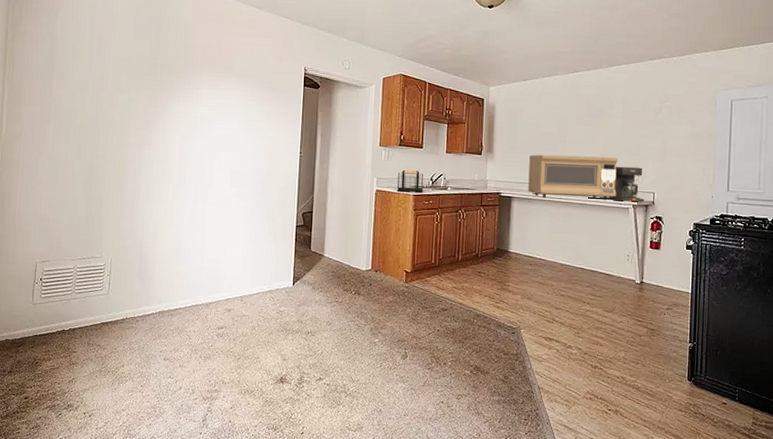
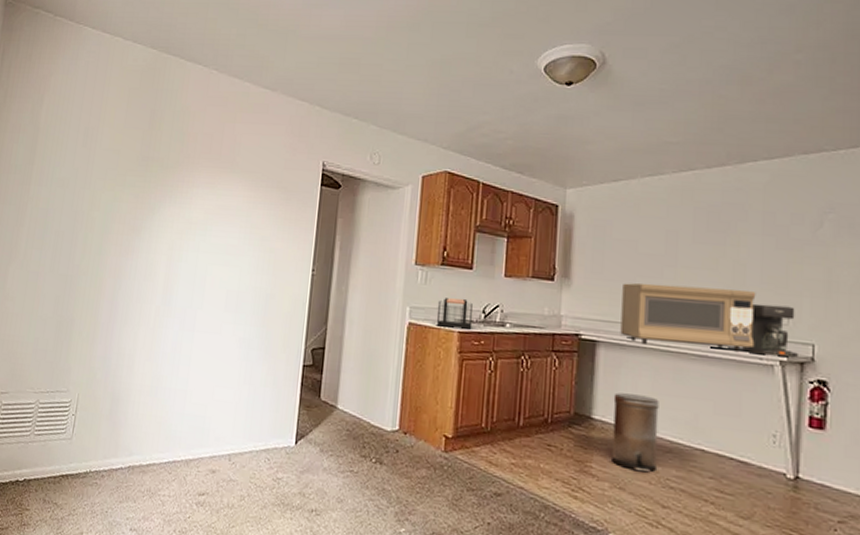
pedal bin: none [522,233,554,286] -> present [612,392,659,473]

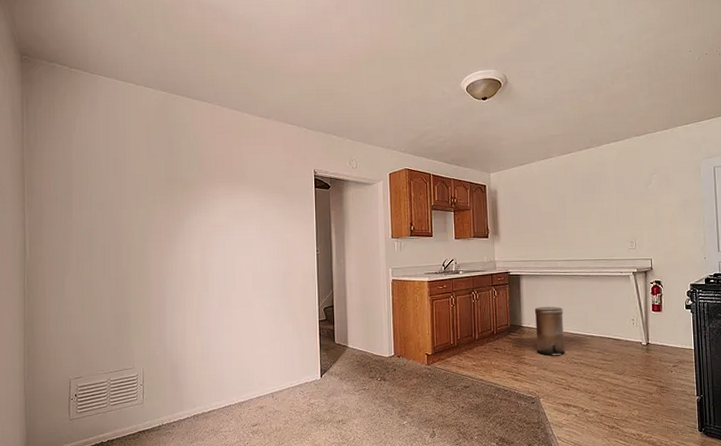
dish rack: present [436,298,474,330] -> none [411,257,437,280]
microwave: present [620,282,756,353] -> none [533,230,617,274]
coffee maker: present [742,303,798,359] -> none [610,236,643,270]

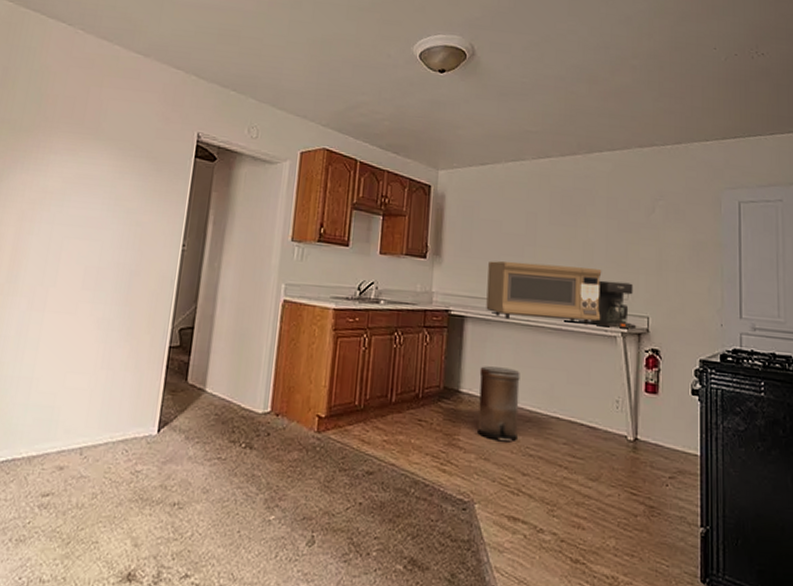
microwave: none [533,230,617,274] -> present [486,260,602,326]
coffee maker: none [610,236,643,270] -> present [591,280,636,330]

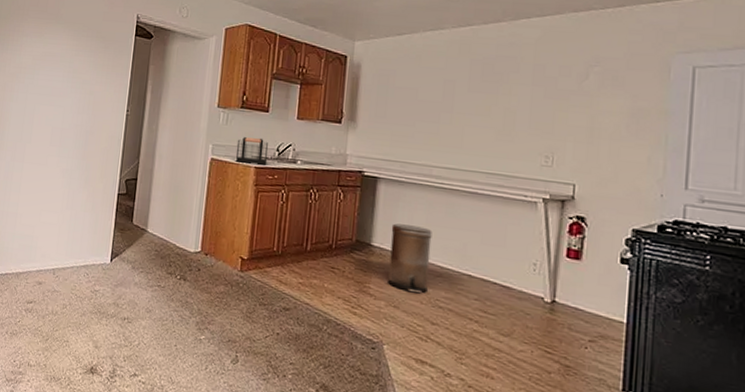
dish rack: none [312,275,349,307] -> present [235,137,269,165]
microwave: present [486,260,602,326] -> none [399,126,524,191]
coffee maker: present [591,280,636,330] -> none [509,146,560,197]

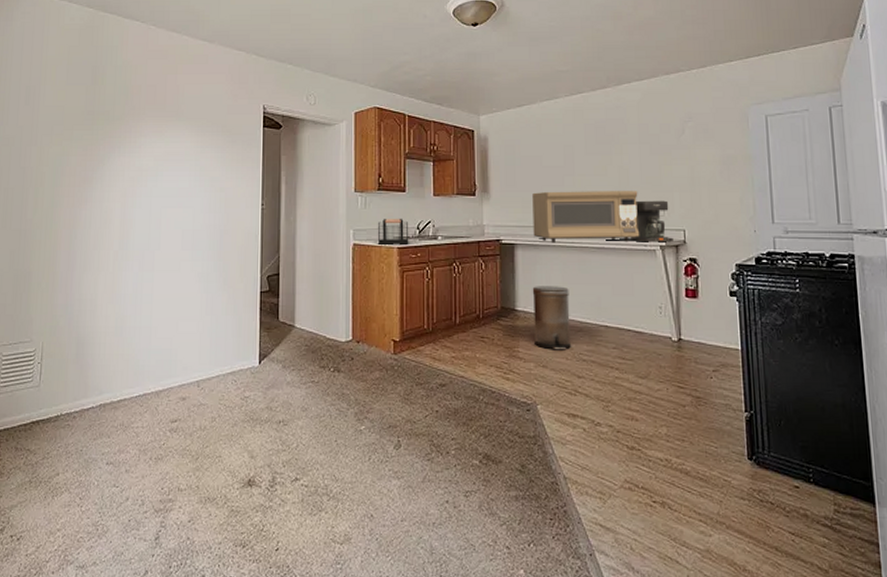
microwave: none [399,126,524,191] -> present [532,191,640,244]
coffee maker: none [509,146,560,197] -> present [630,200,673,242]

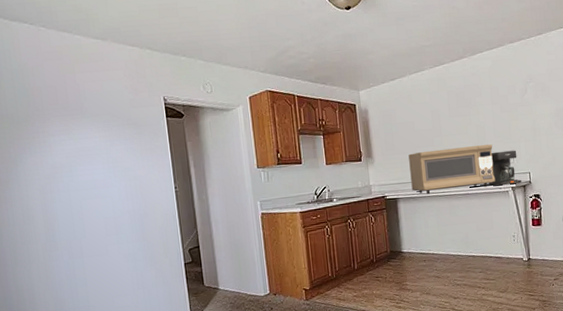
dish rack: present [377,218,409,246] -> none [280,186,310,213]
pedal bin: present [532,286,571,350] -> none [414,228,447,280]

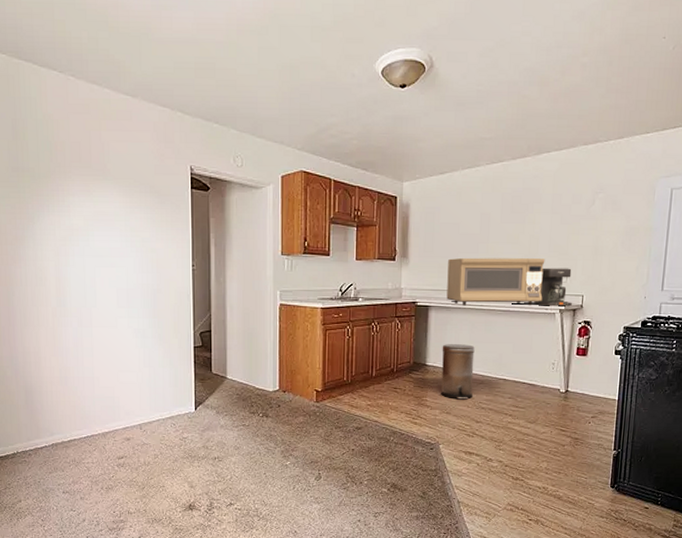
pedal bin: none [414,228,447,280] -> present [441,344,475,400]

